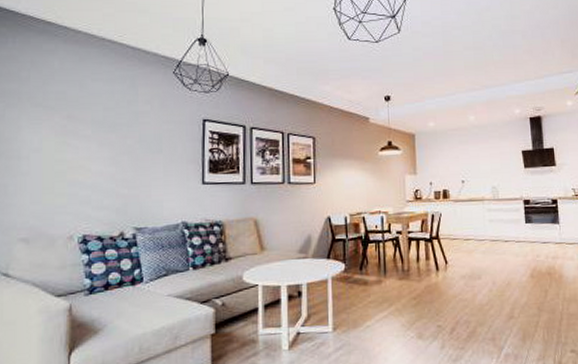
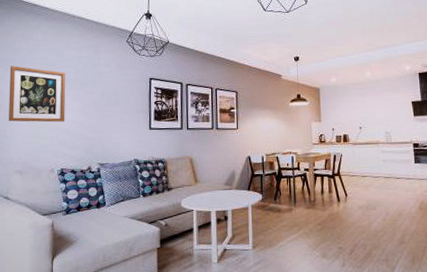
wall art: none [9,101,91,175] -> present [8,66,66,122]

